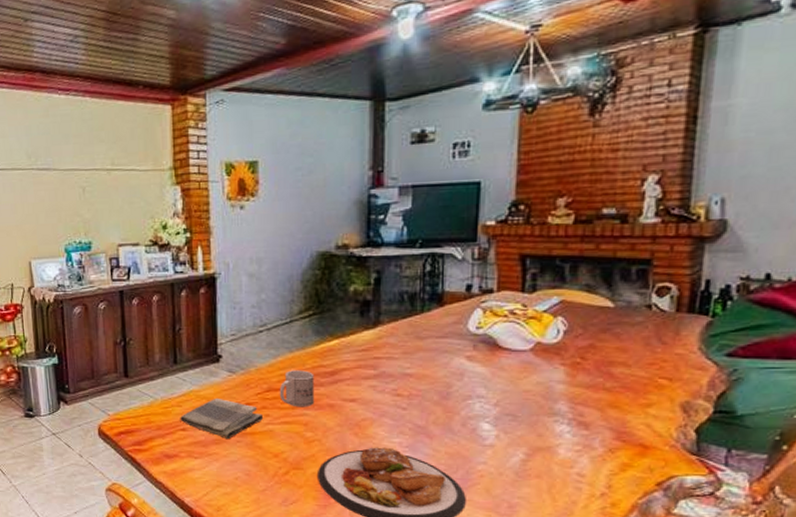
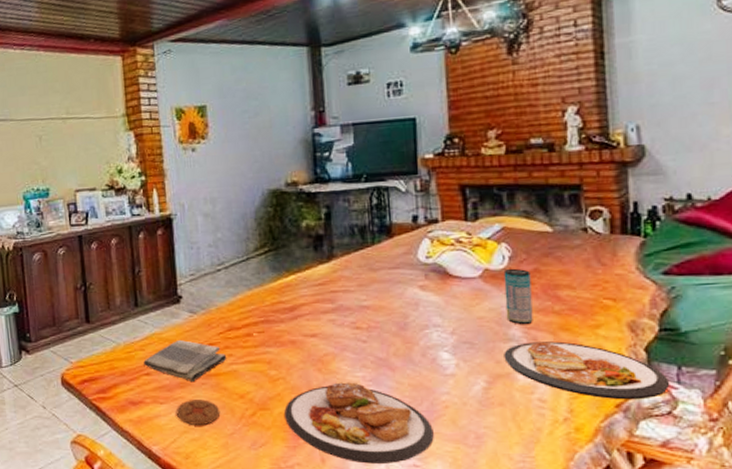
coaster: none [209,456,254,480] -> present [175,399,221,425]
mug: present [279,370,315,407] -> none [240,307,276,345]
dish: none [546,418,717,480] -> present [504,341,670,400]
beverage can: none [554,343,585,401] -> present [503,268,533,325]

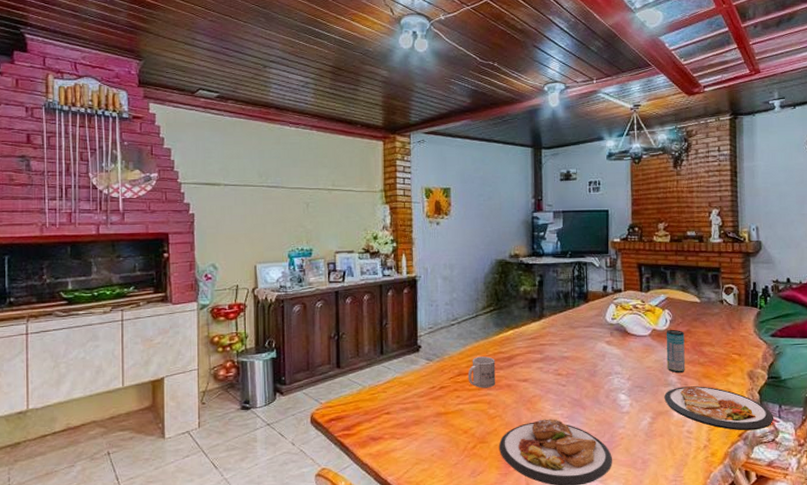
dish towel: present [143,339,227,383] -> none [385,383,456,420]
coaster: present [175,399,221,425] -> none [410,435,447,457]
mug: none [240,307,276,345] -> present [467,356,496,388]

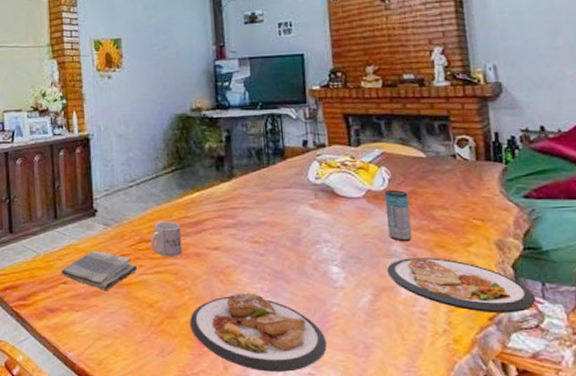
dish towel: none [385,383,456,420] -> present [61,250,138,291]

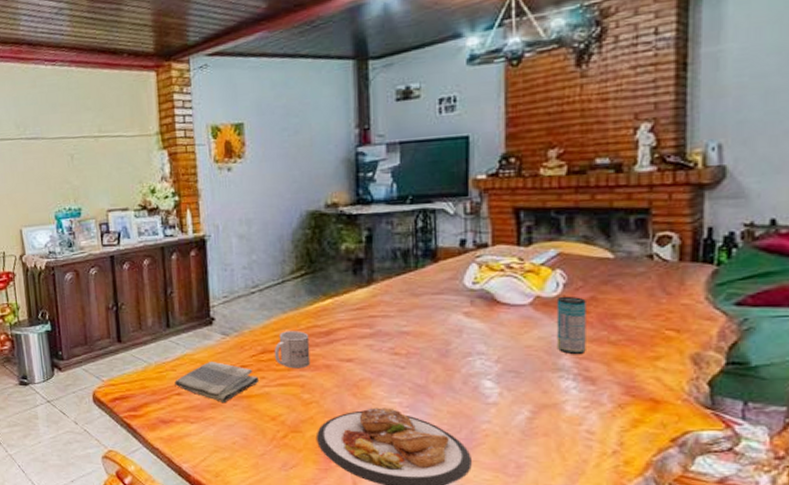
dish: present [387,257,536,314] -> none [551,372,734,435]

